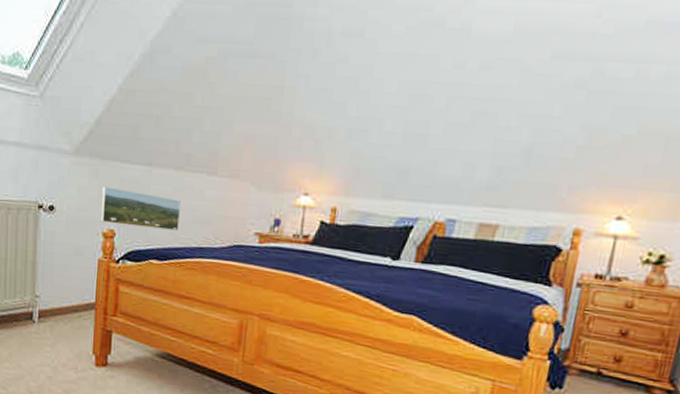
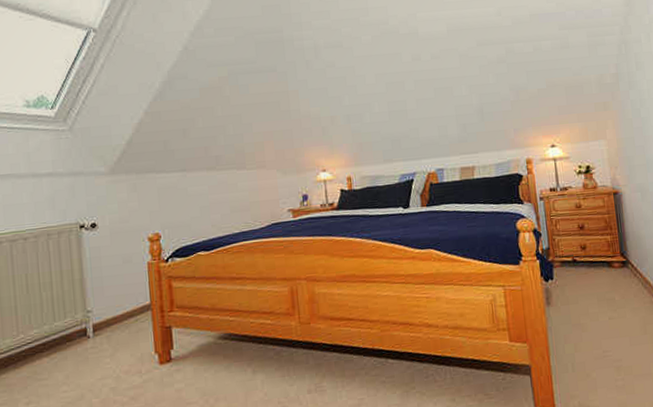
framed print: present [100,186,181,231] -> none [141,195,220,229]

